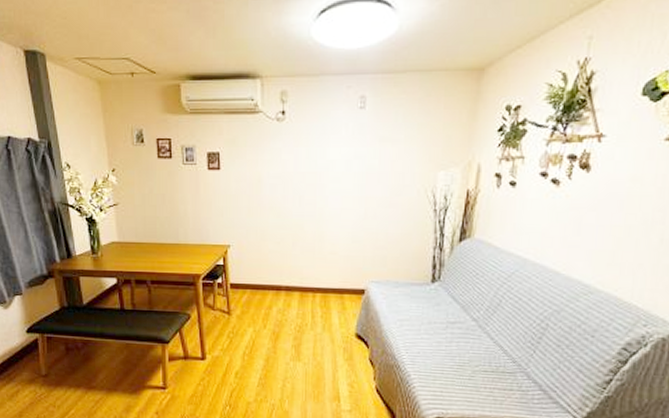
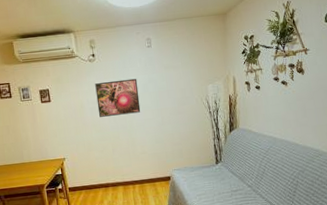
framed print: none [280,150,339,199] -> present [95,78,141,117]

